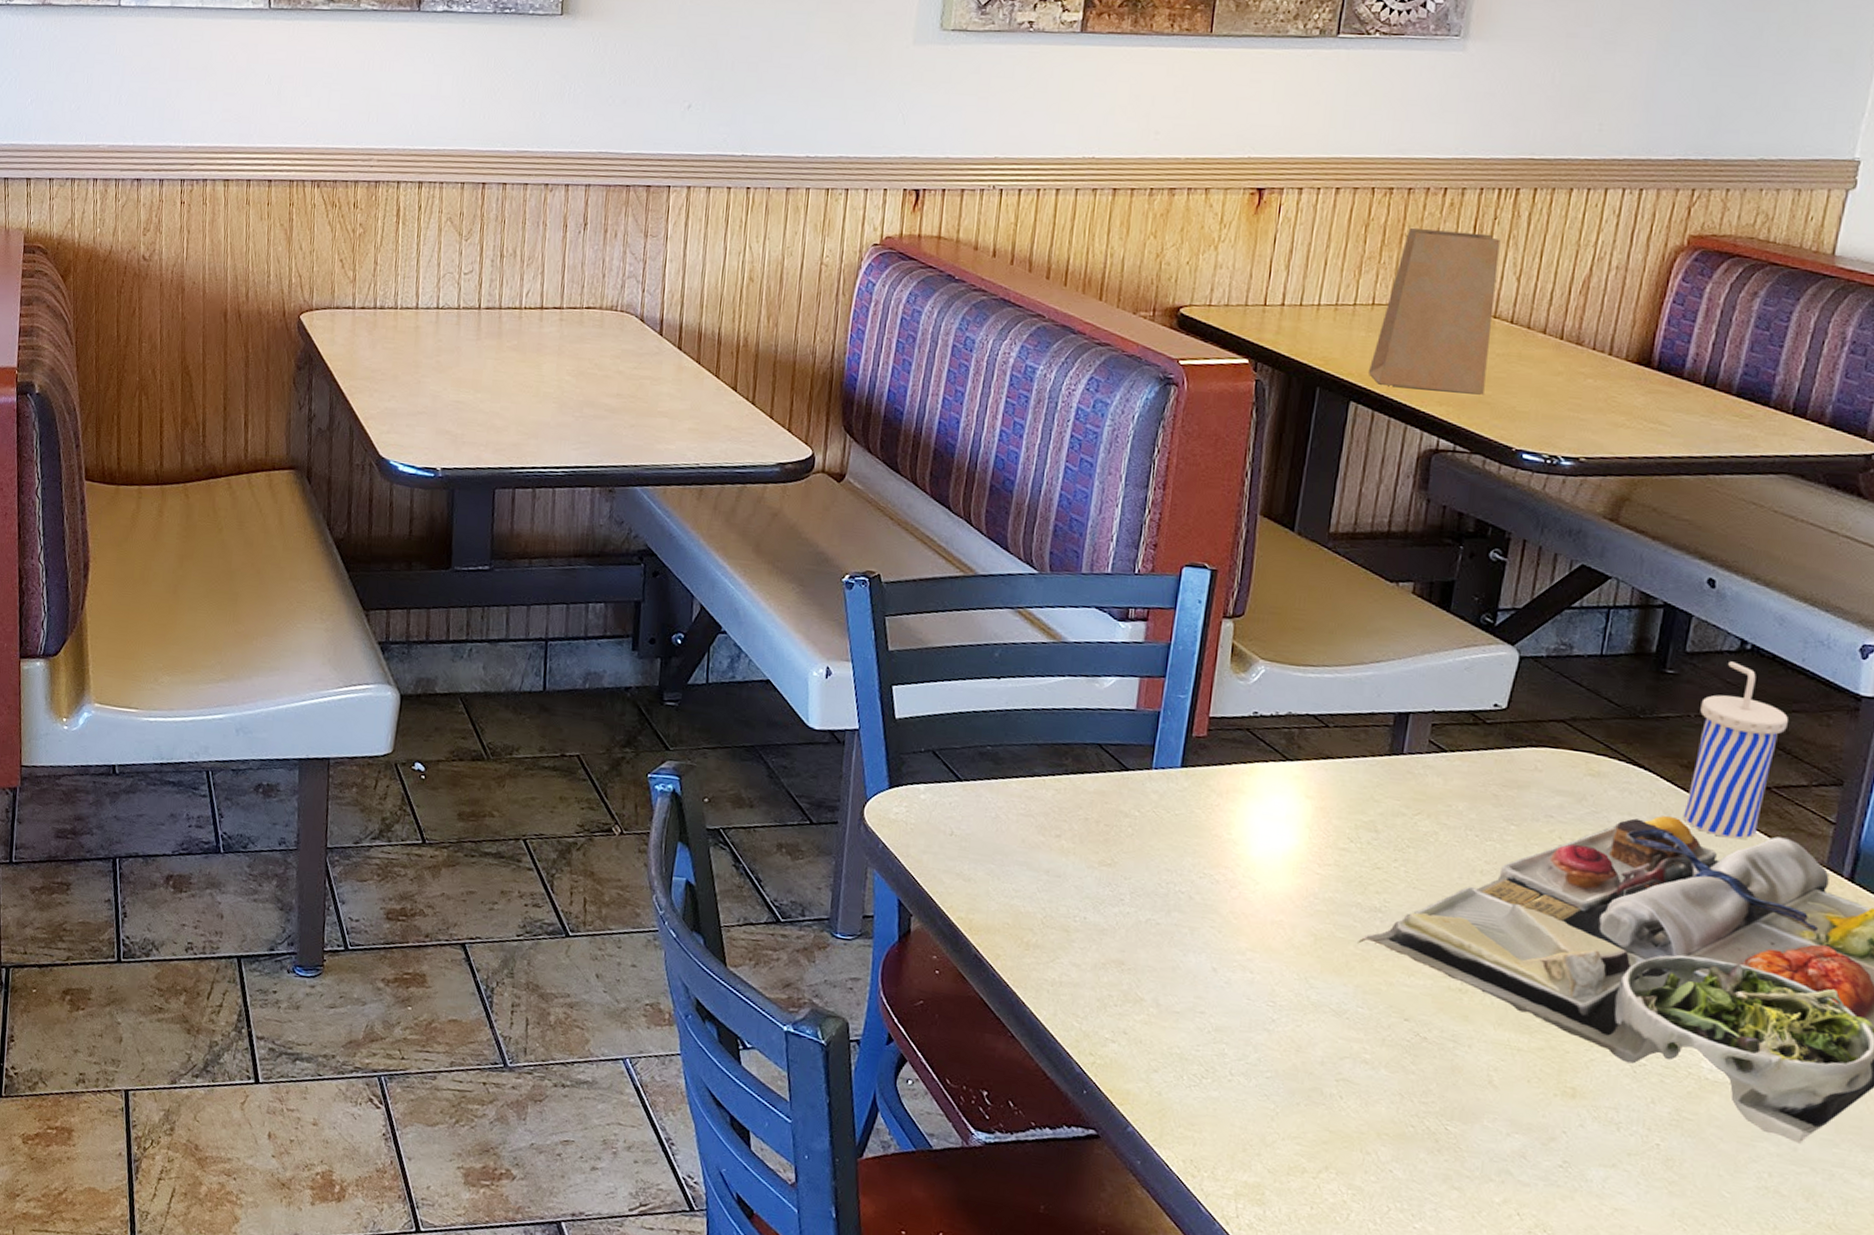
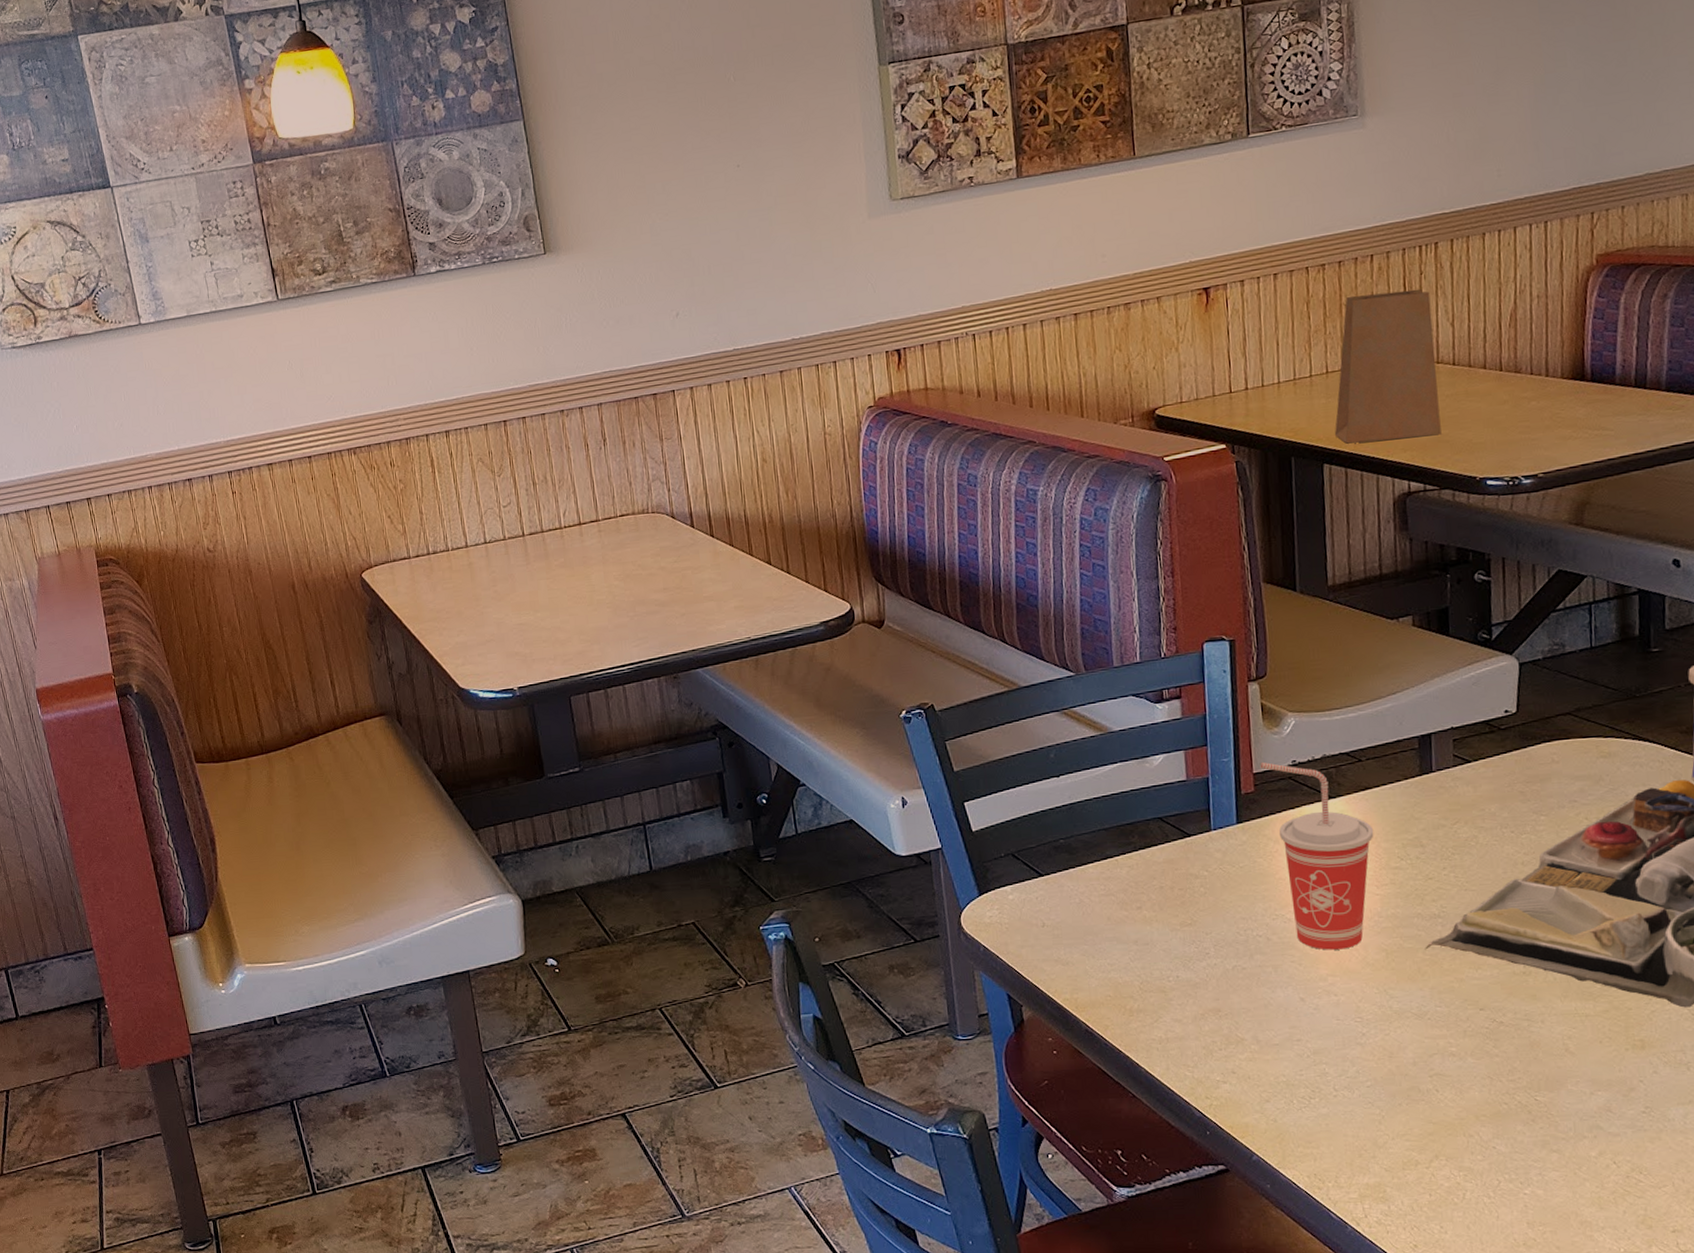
beverage cup: none [1217,706,1328,925] -> present [1259,761,1374,950]

